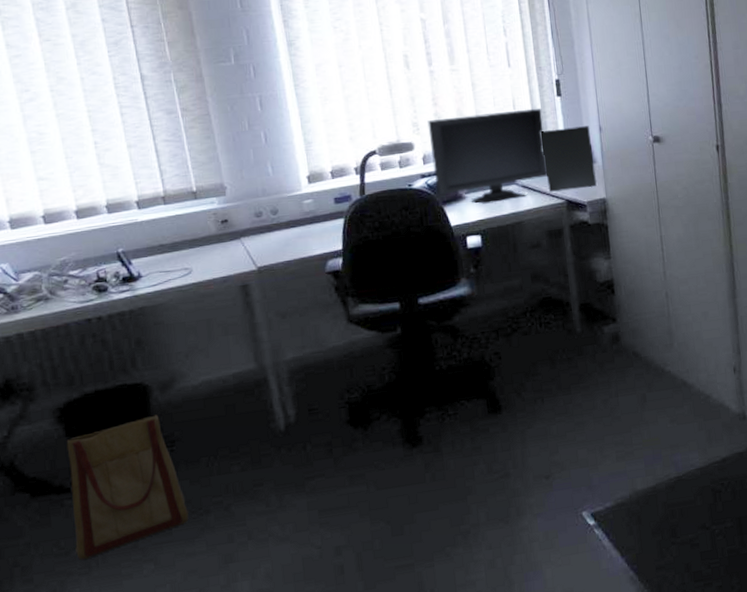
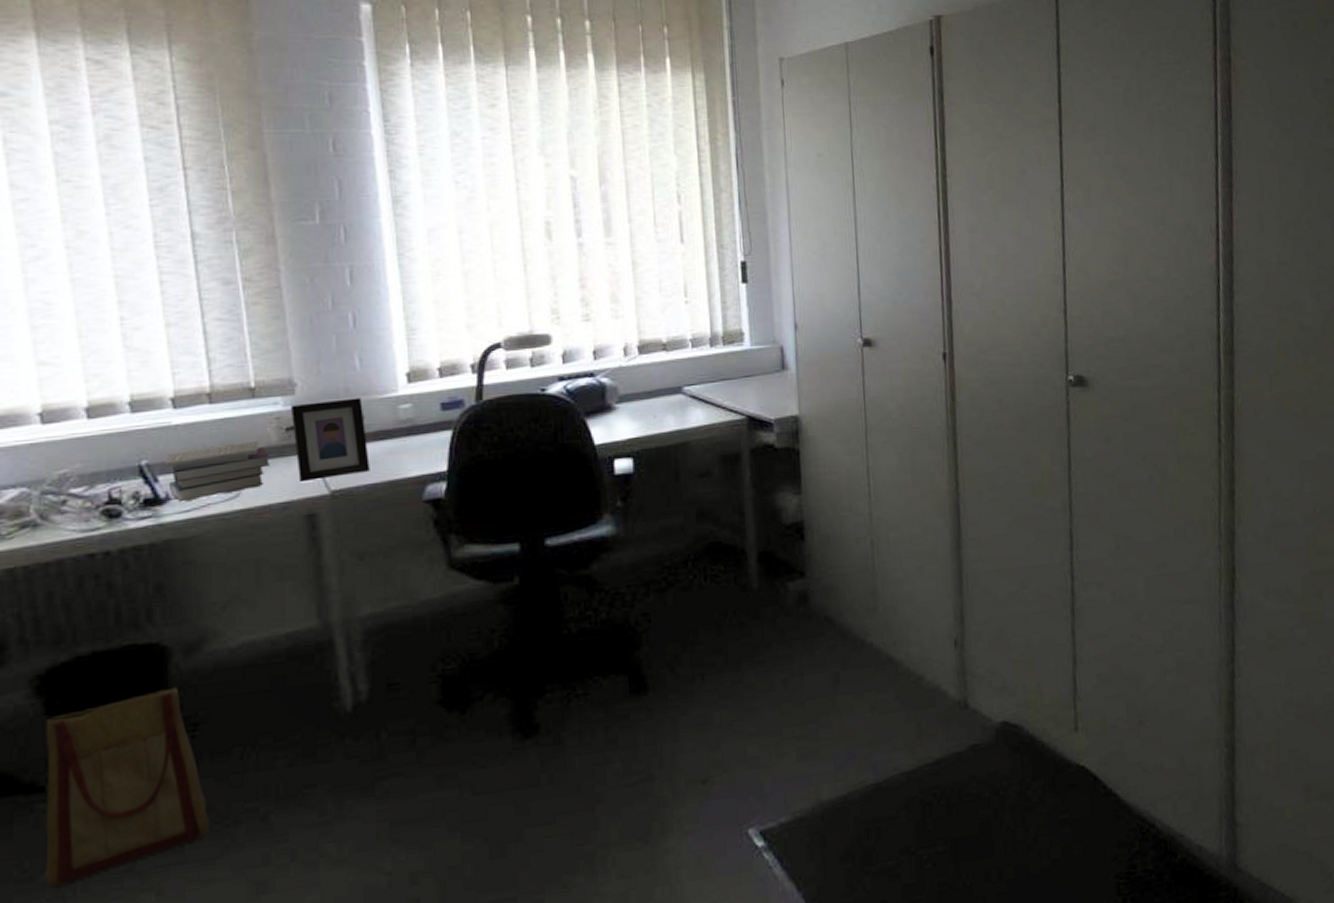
books: none [135,232,211,279] -> present [164,441,270,503]
picture frame: none [223,196,285,262] -> present [290,397,370,483]
computer monitor: present [427,108,548,204] -> none [571,296,725,418]
binder: present [540,126,597,192] -> none [718,322,788,405]

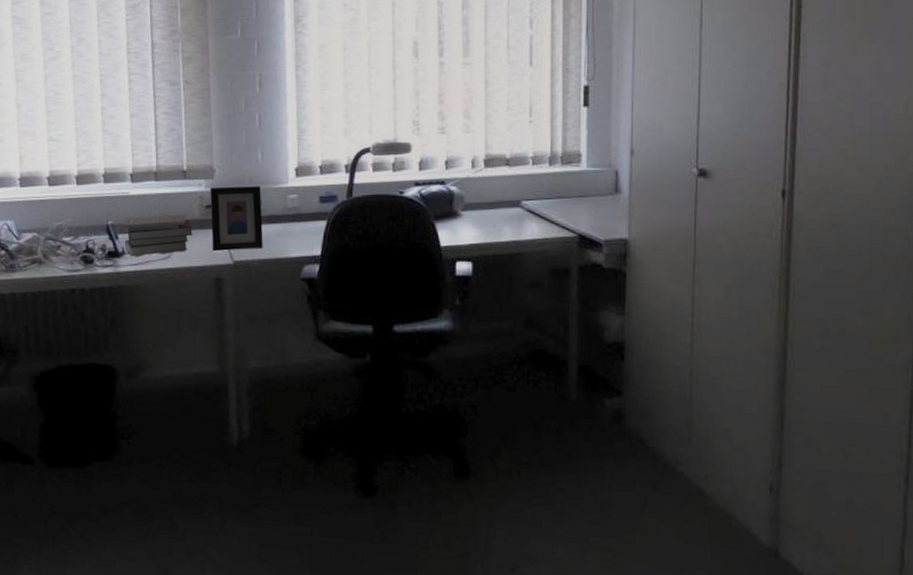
shopping bag: present [45,686,209,889] -> none [31,401,135,538]

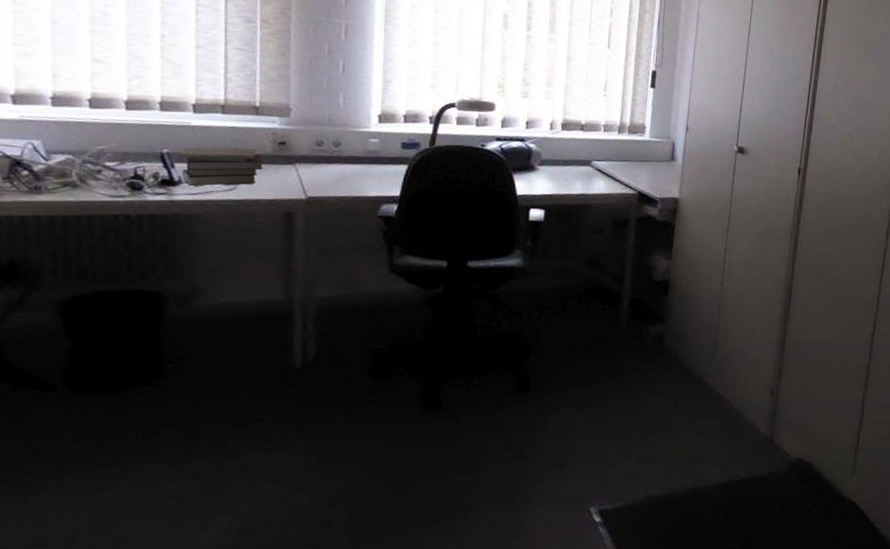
picture frame: present [209,185,263,252] -> none [283,125,341,187]

